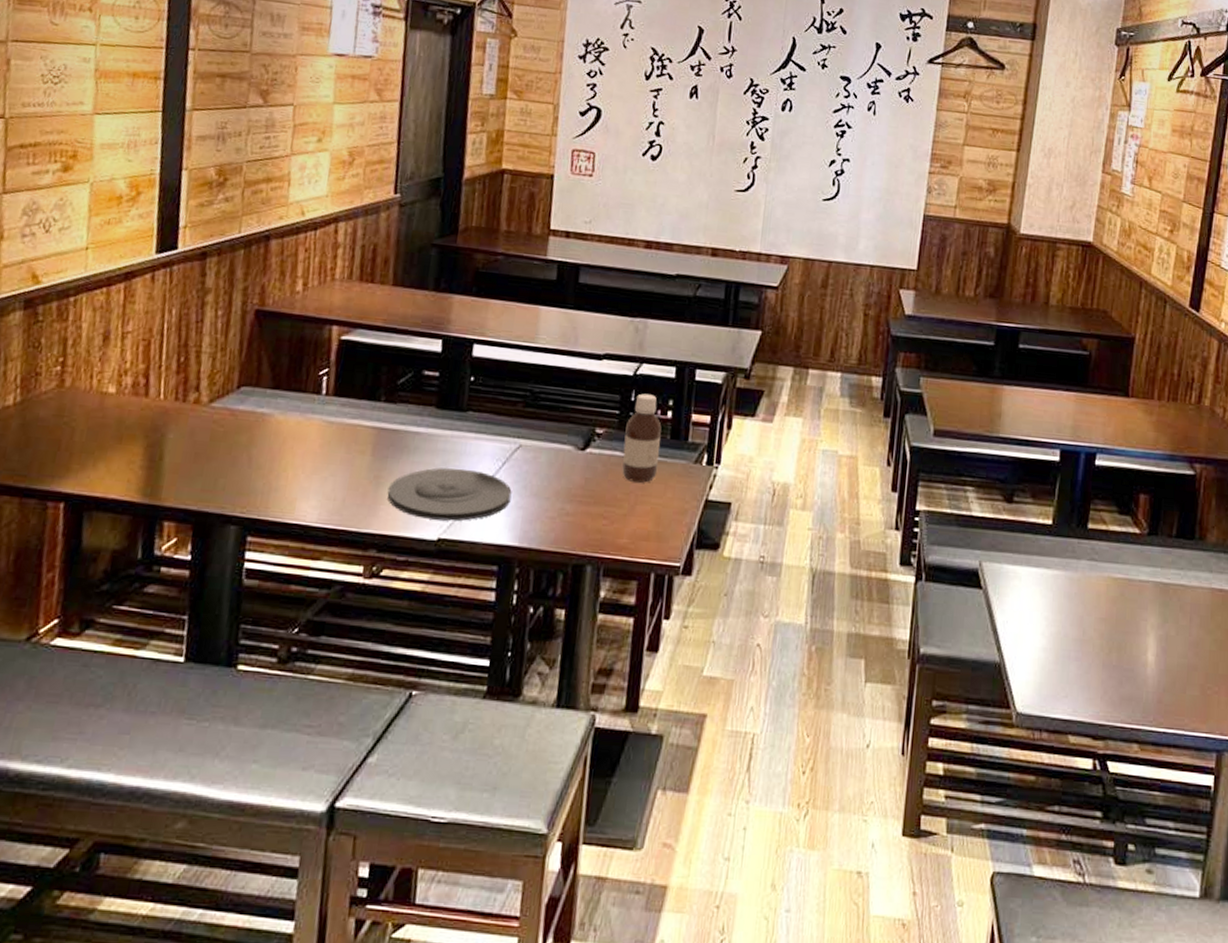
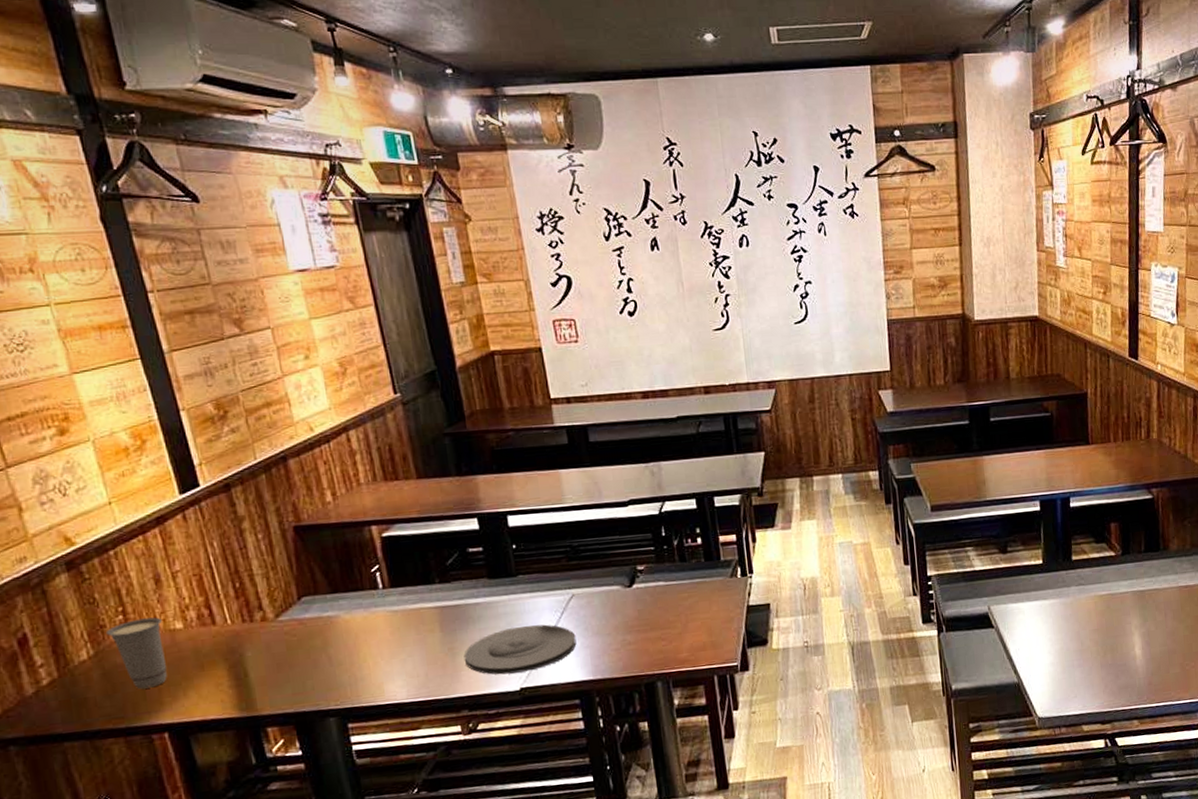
cup: none [38,373,97,451] -> present [105,617,167,689]
bottle: present [622,393,662,483] -> none [663,527,700,605]

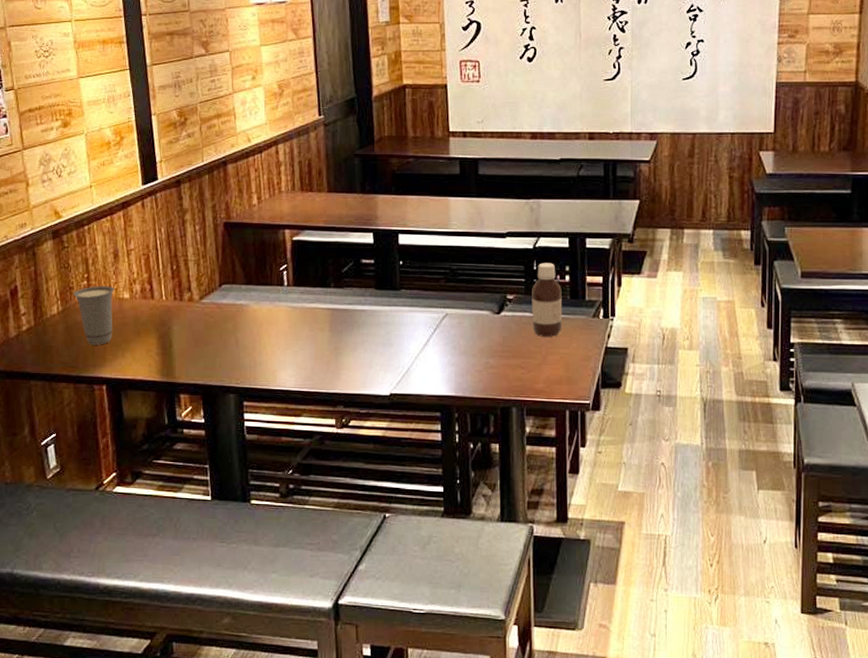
plate: present [463,624,577,675] -> none [346,336,444,379]
bottle: none [663,527,700,605] -> present [531,263,563,337]

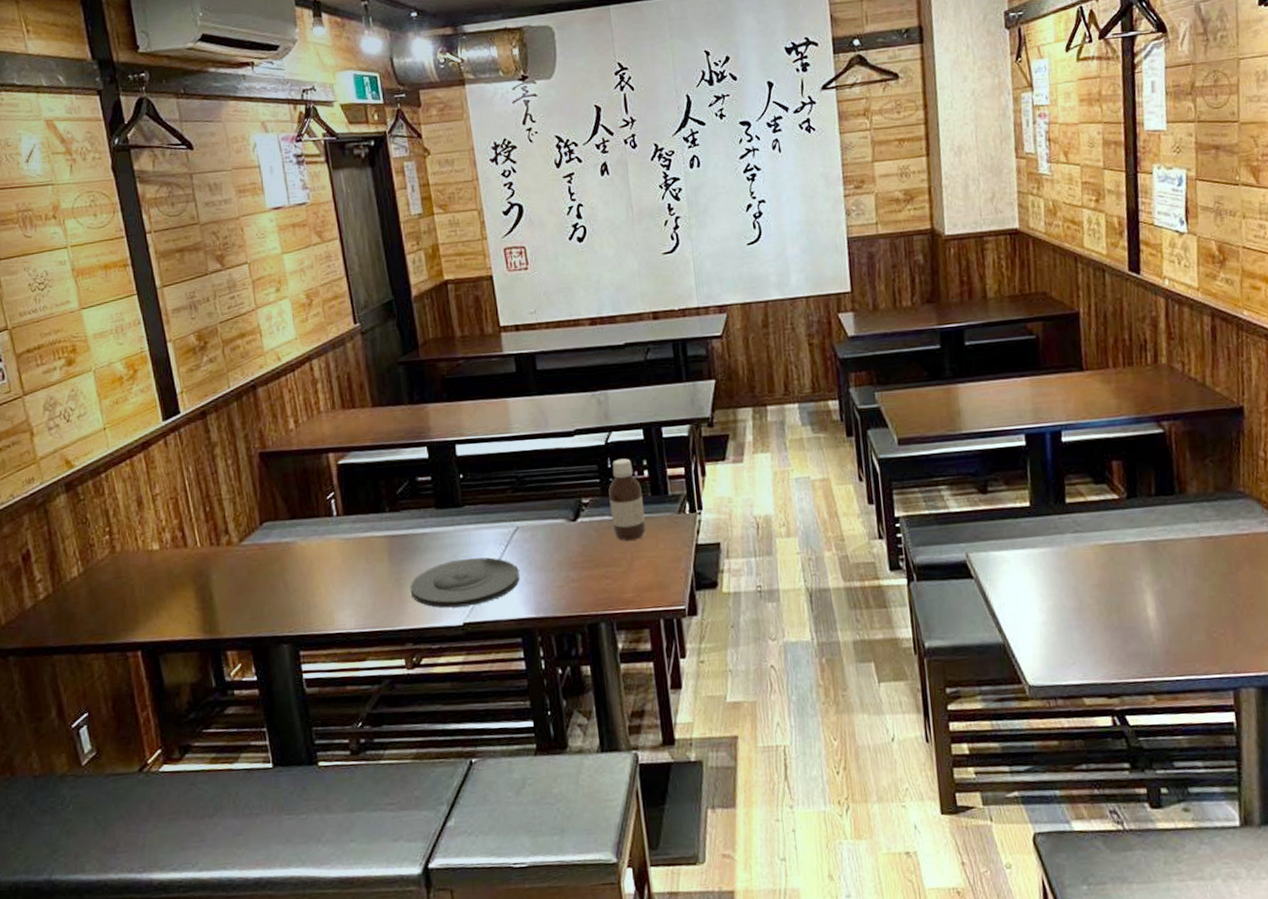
cup: present [72,286,114,345] -> none [94,538,143,607]
plate: none [346,336,444,379] -> present [410,557,520,608]

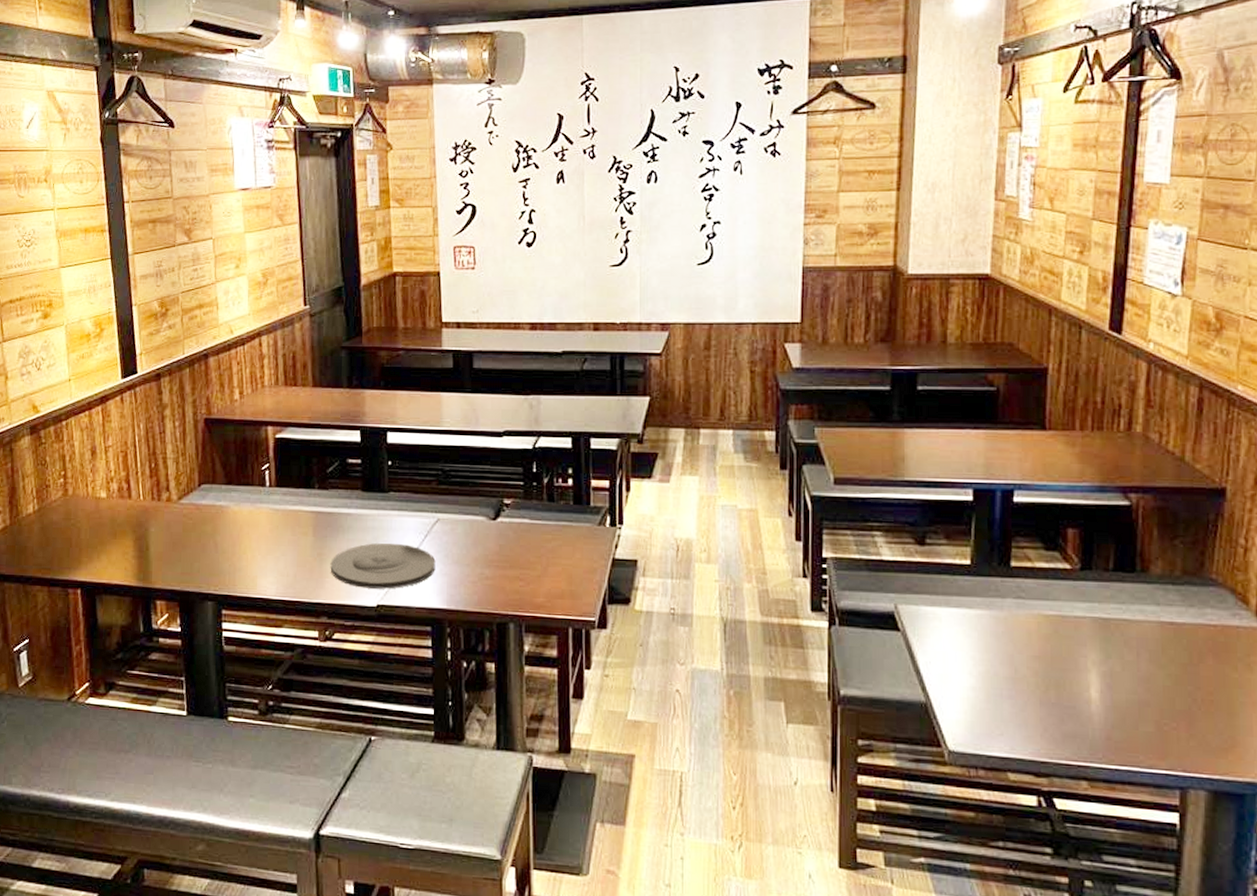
bottle: present [608,458,646,541] -> none [531,464,565,546]

